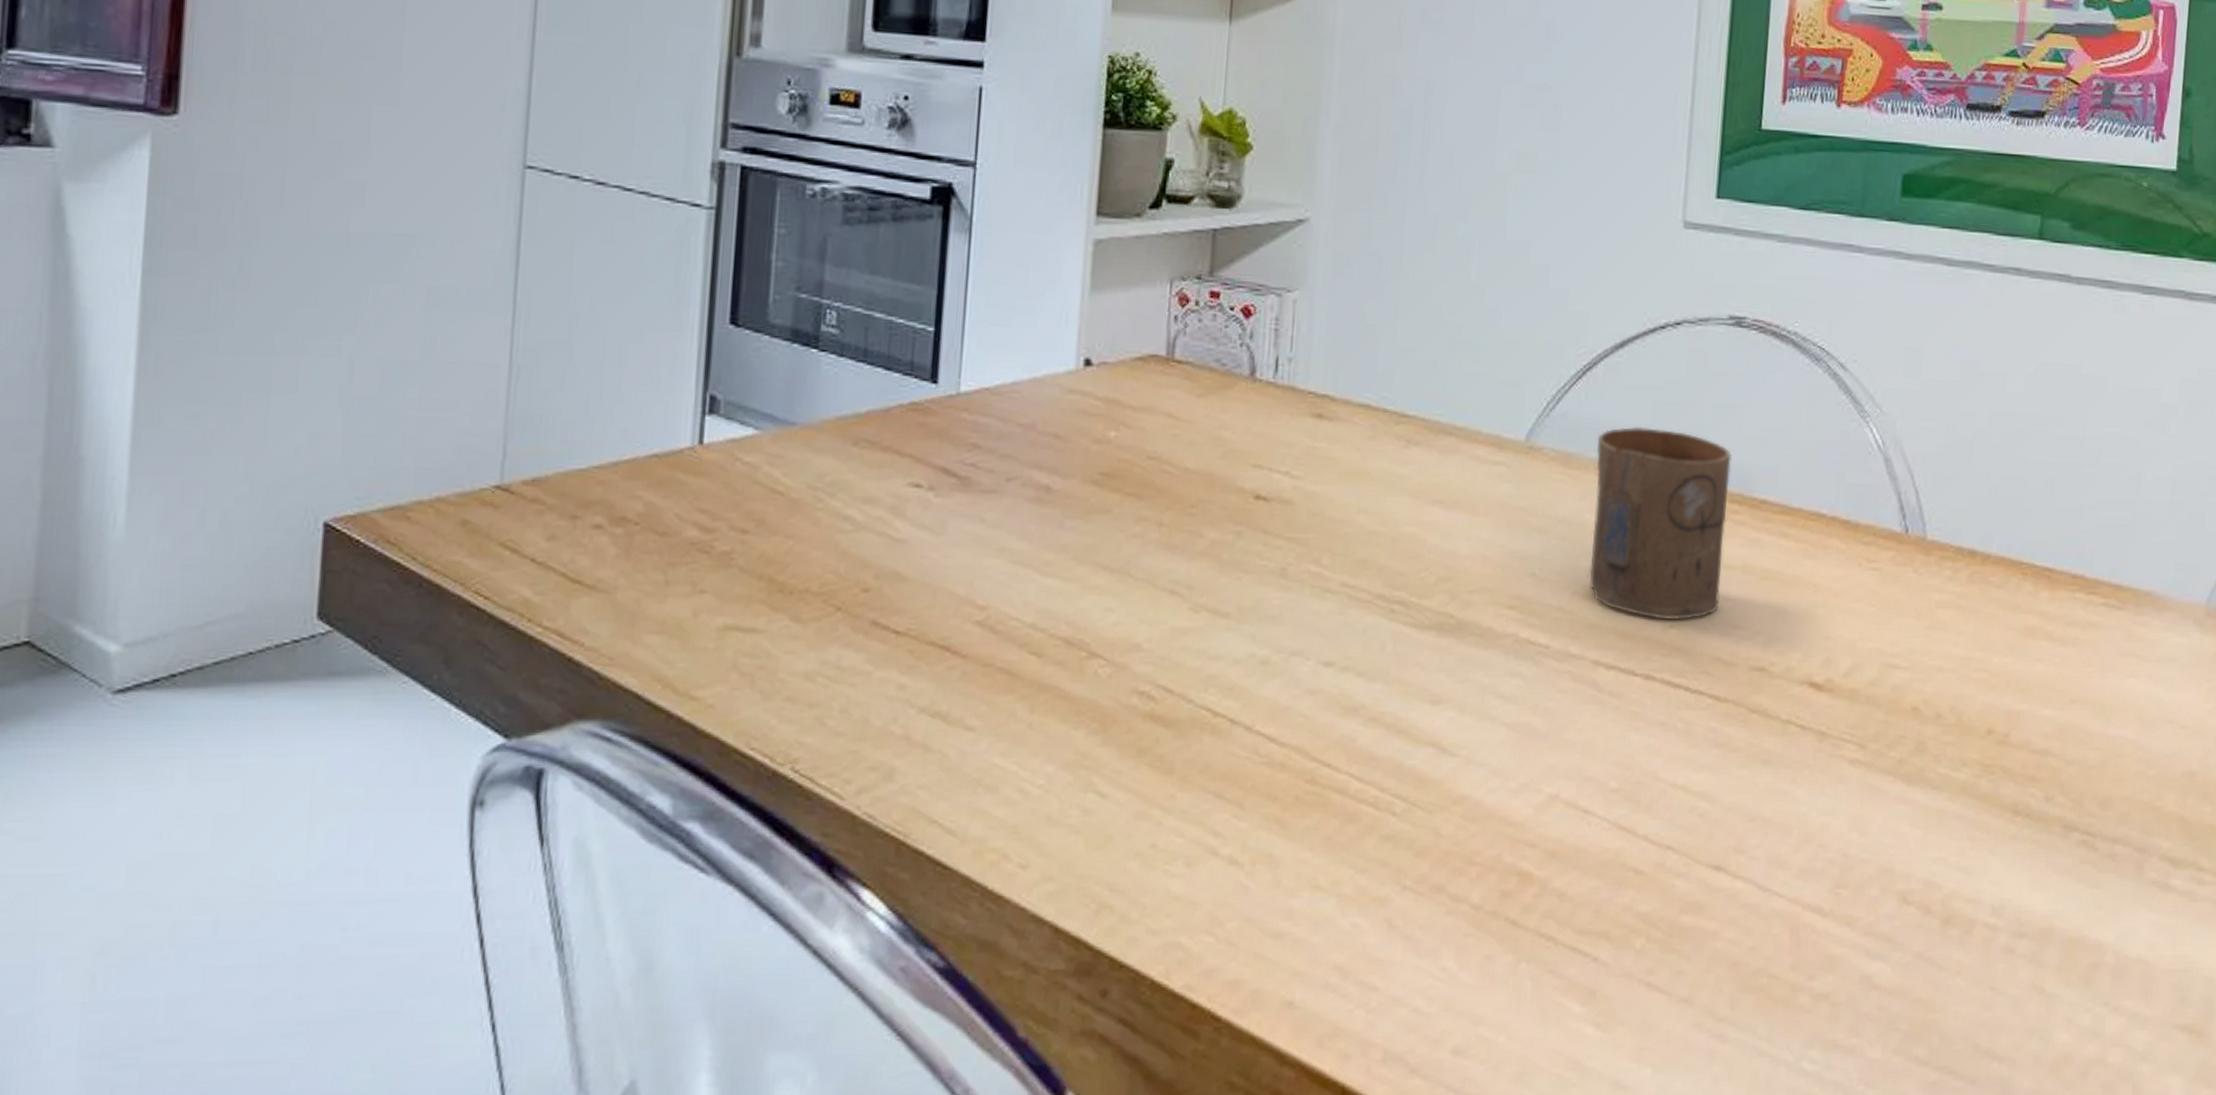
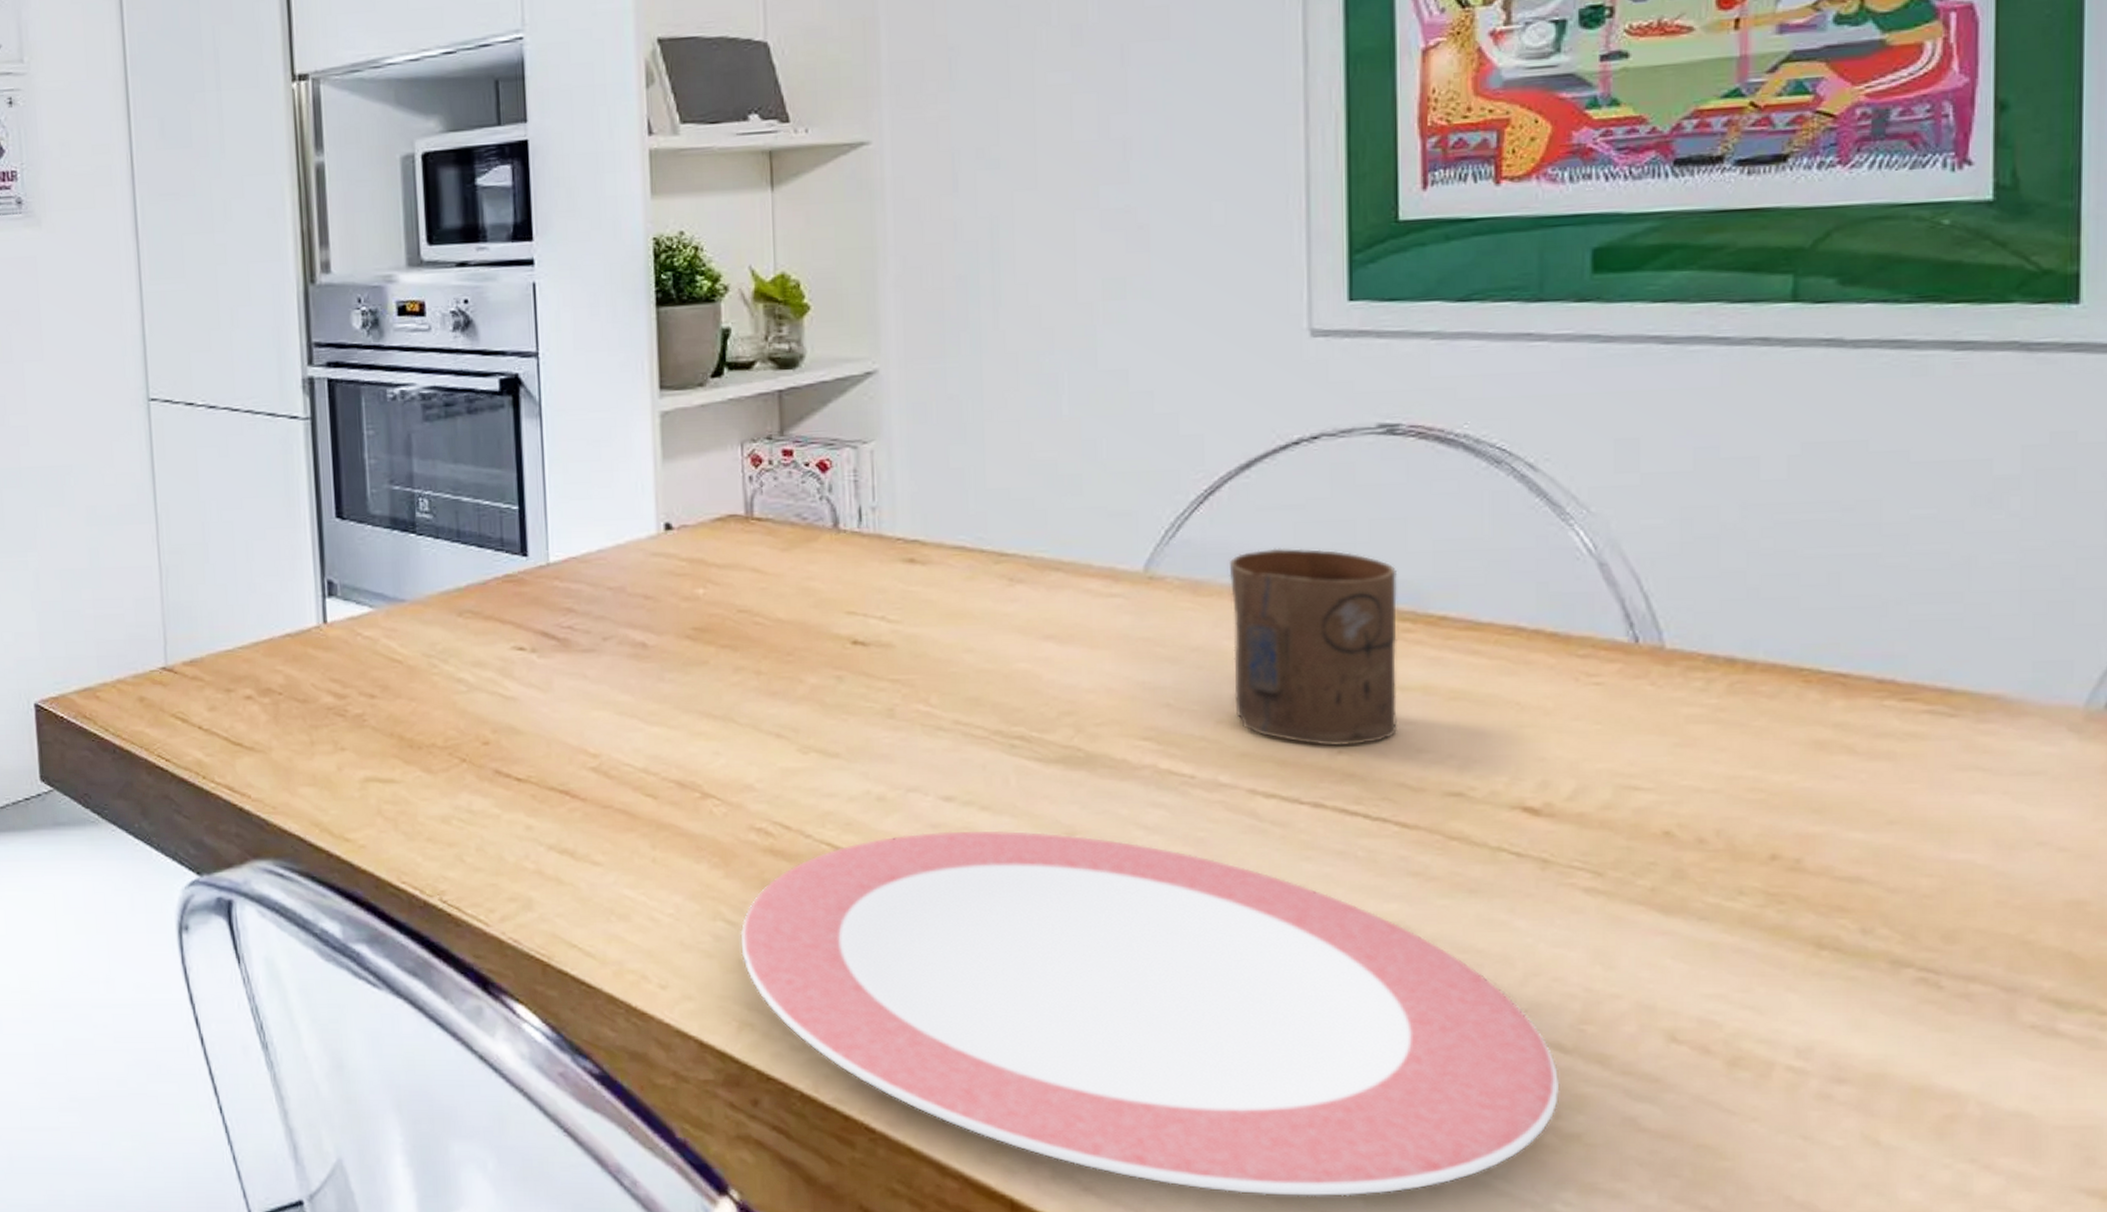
plate: none [1108,697,1817,1068] -> present [740,830,1560,1196]

